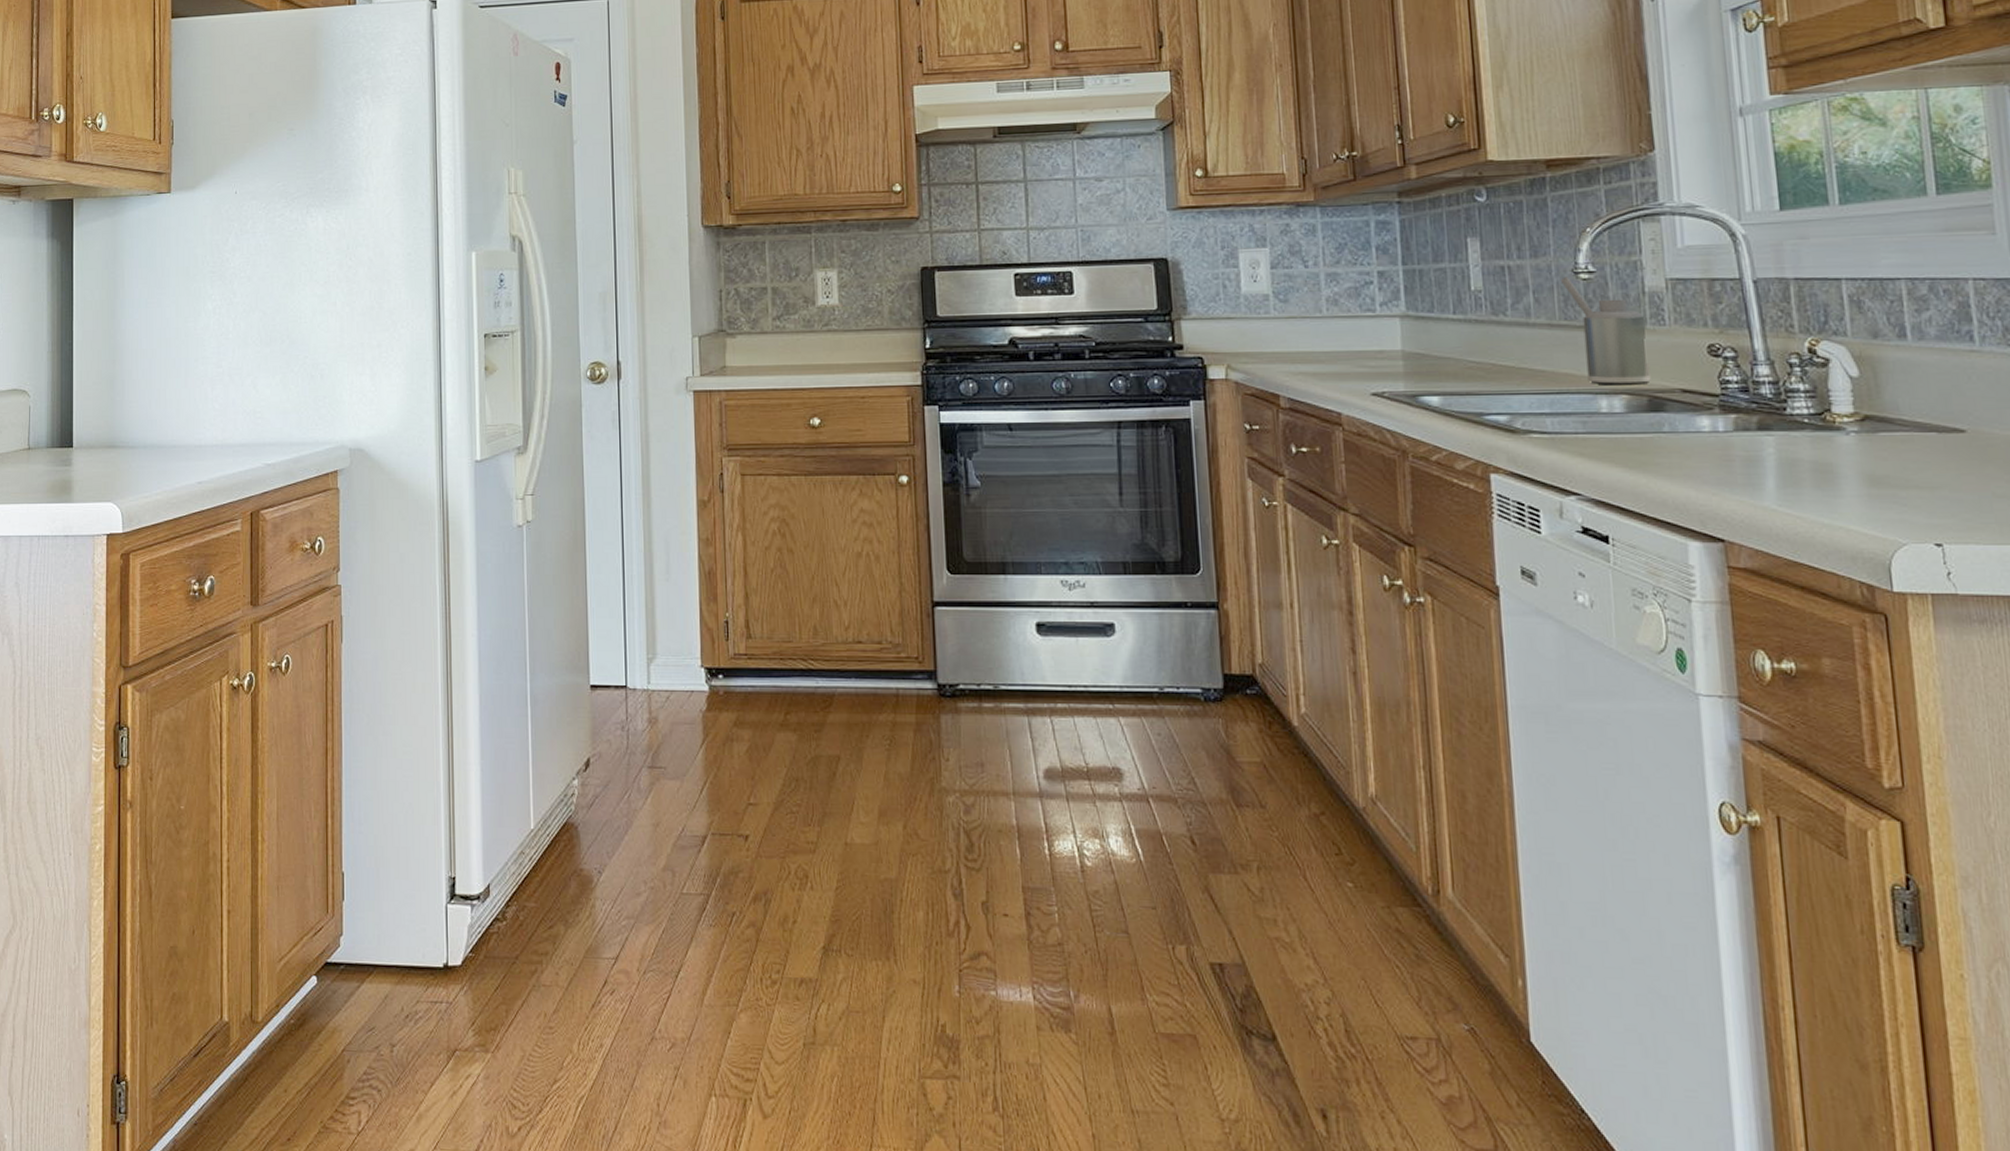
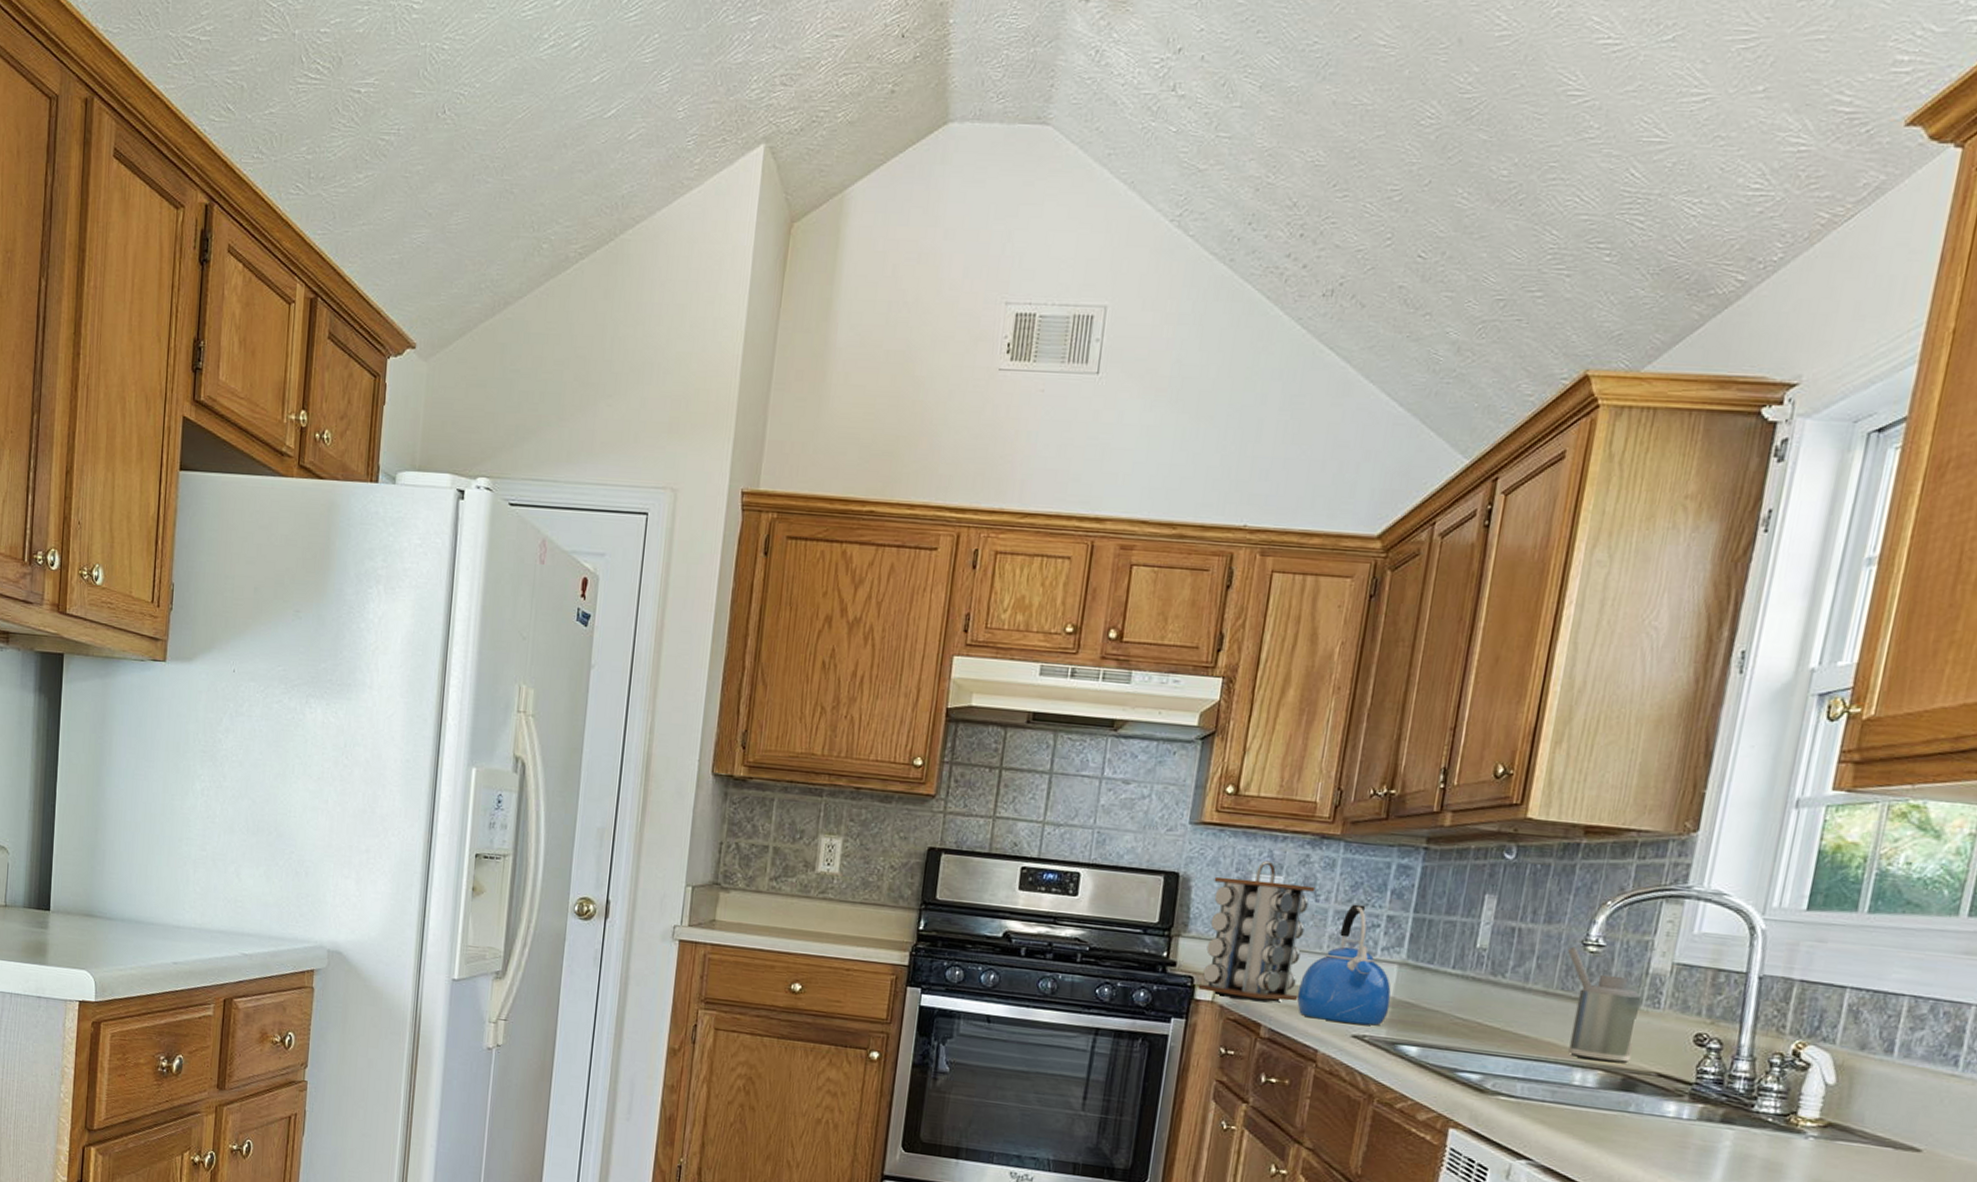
spice rack: none [1202,235,1310,372] -> present [1198,860,1316,1003]
kettle: none [1307,264,1402,382] -> present [1296,904,1392,1026]

